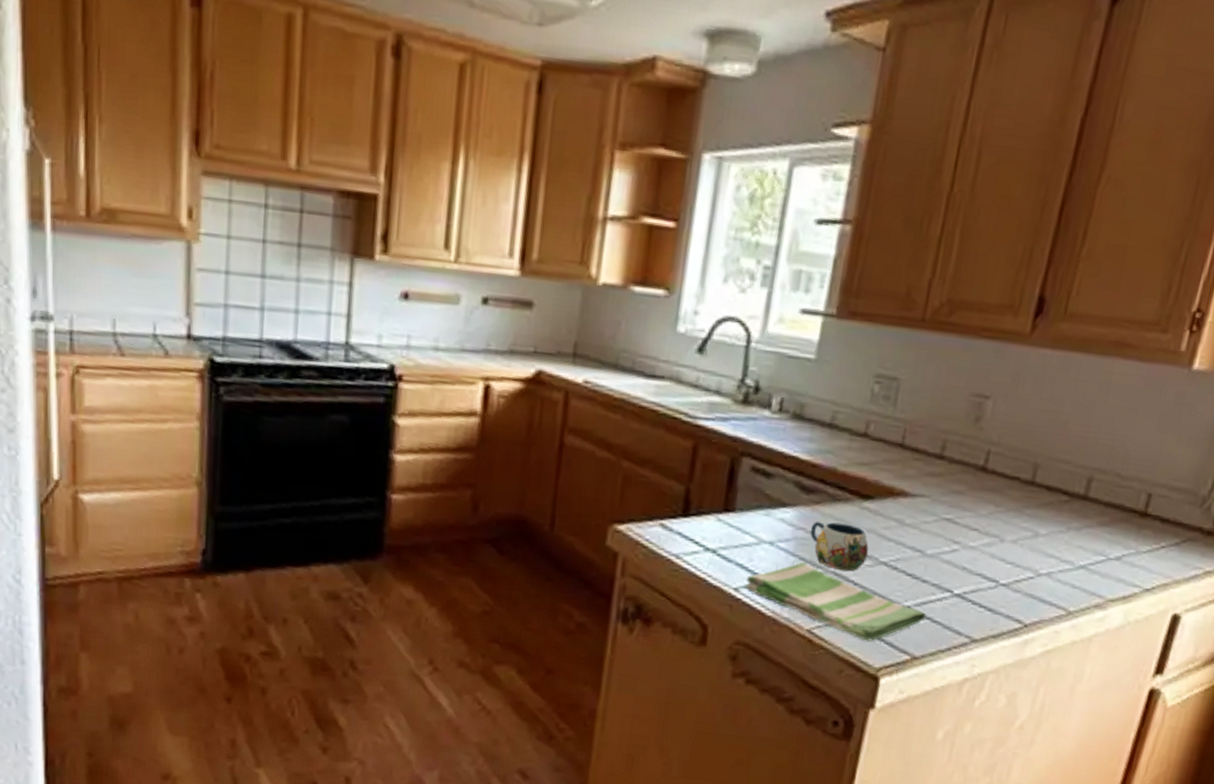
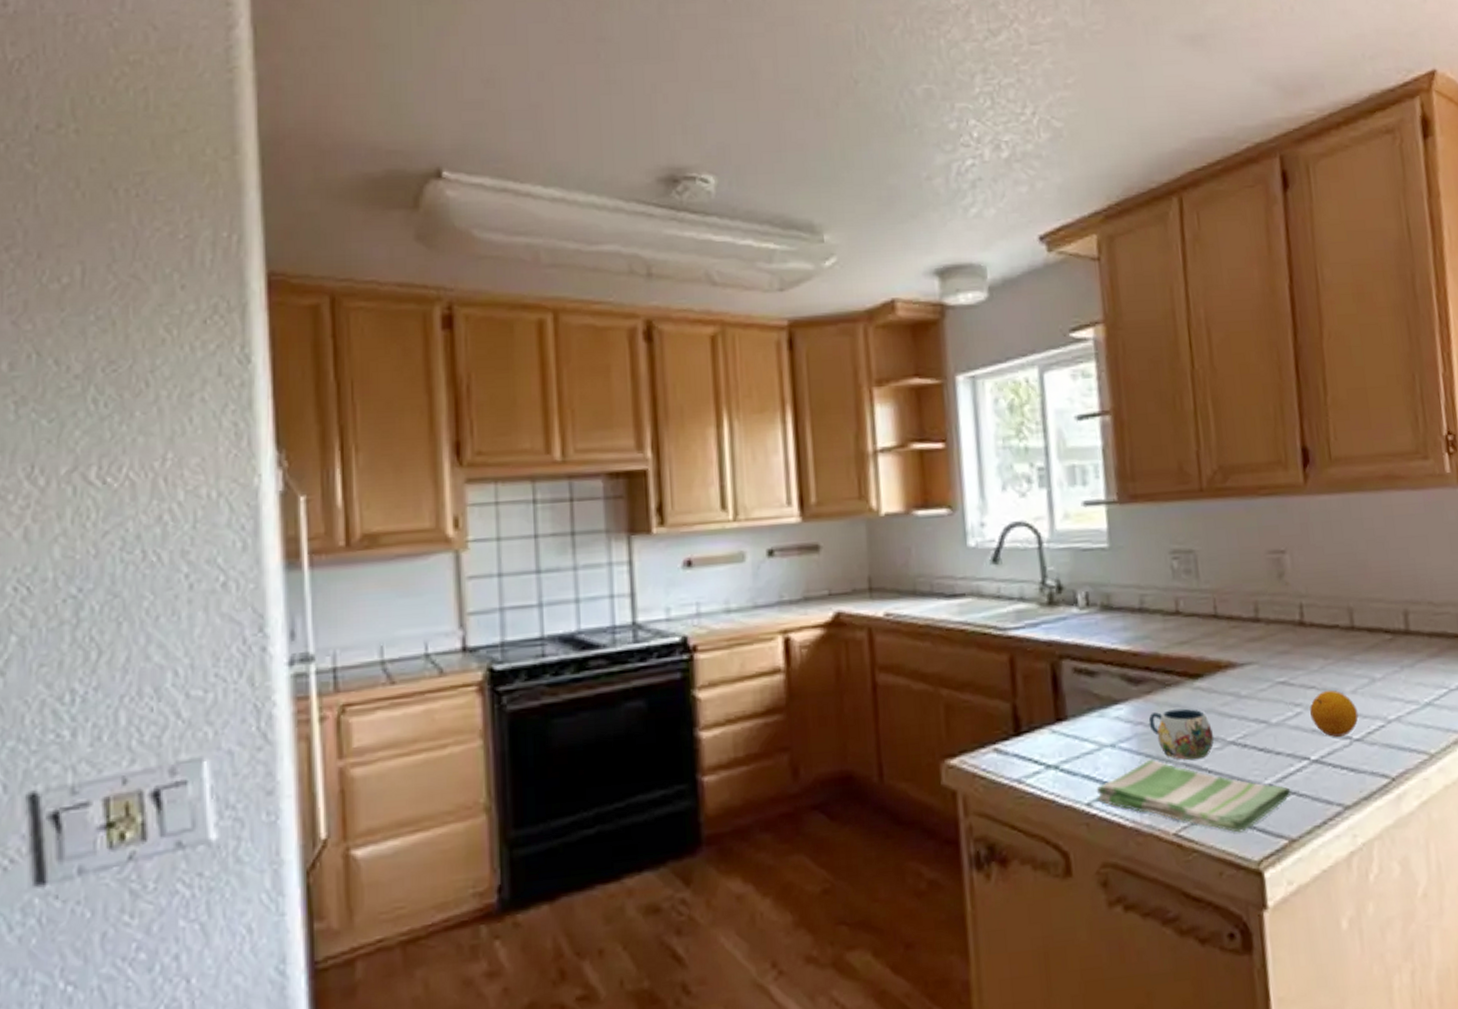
fruit: none [965,535,1013,579] -> present [1310,690,1359,737]

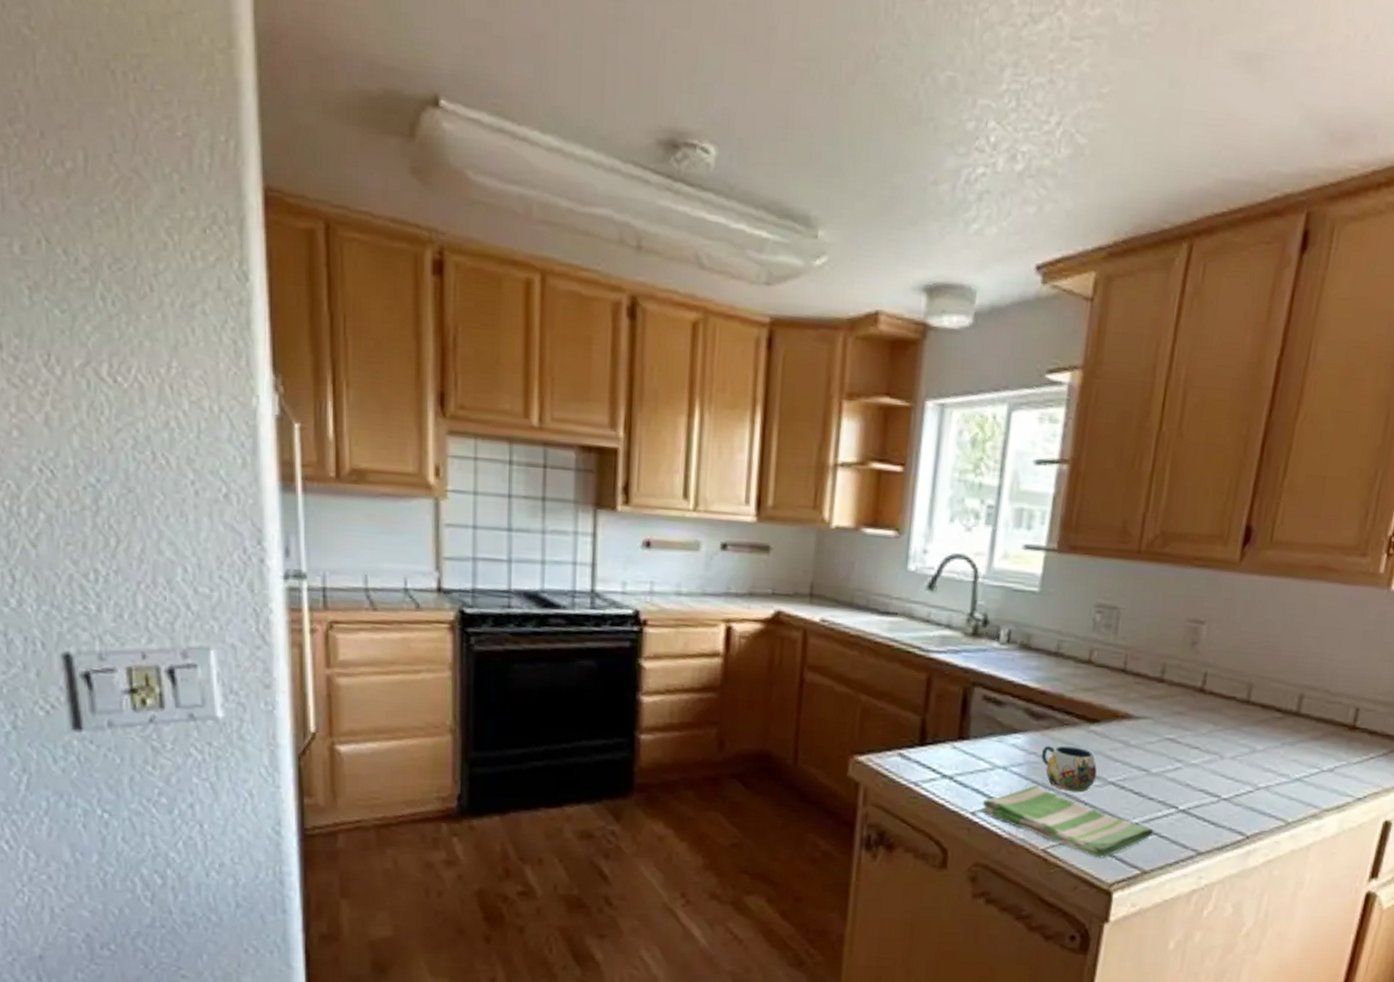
fruit: present [1310,690,1359,737] -> none [1188,752,1232,794]

